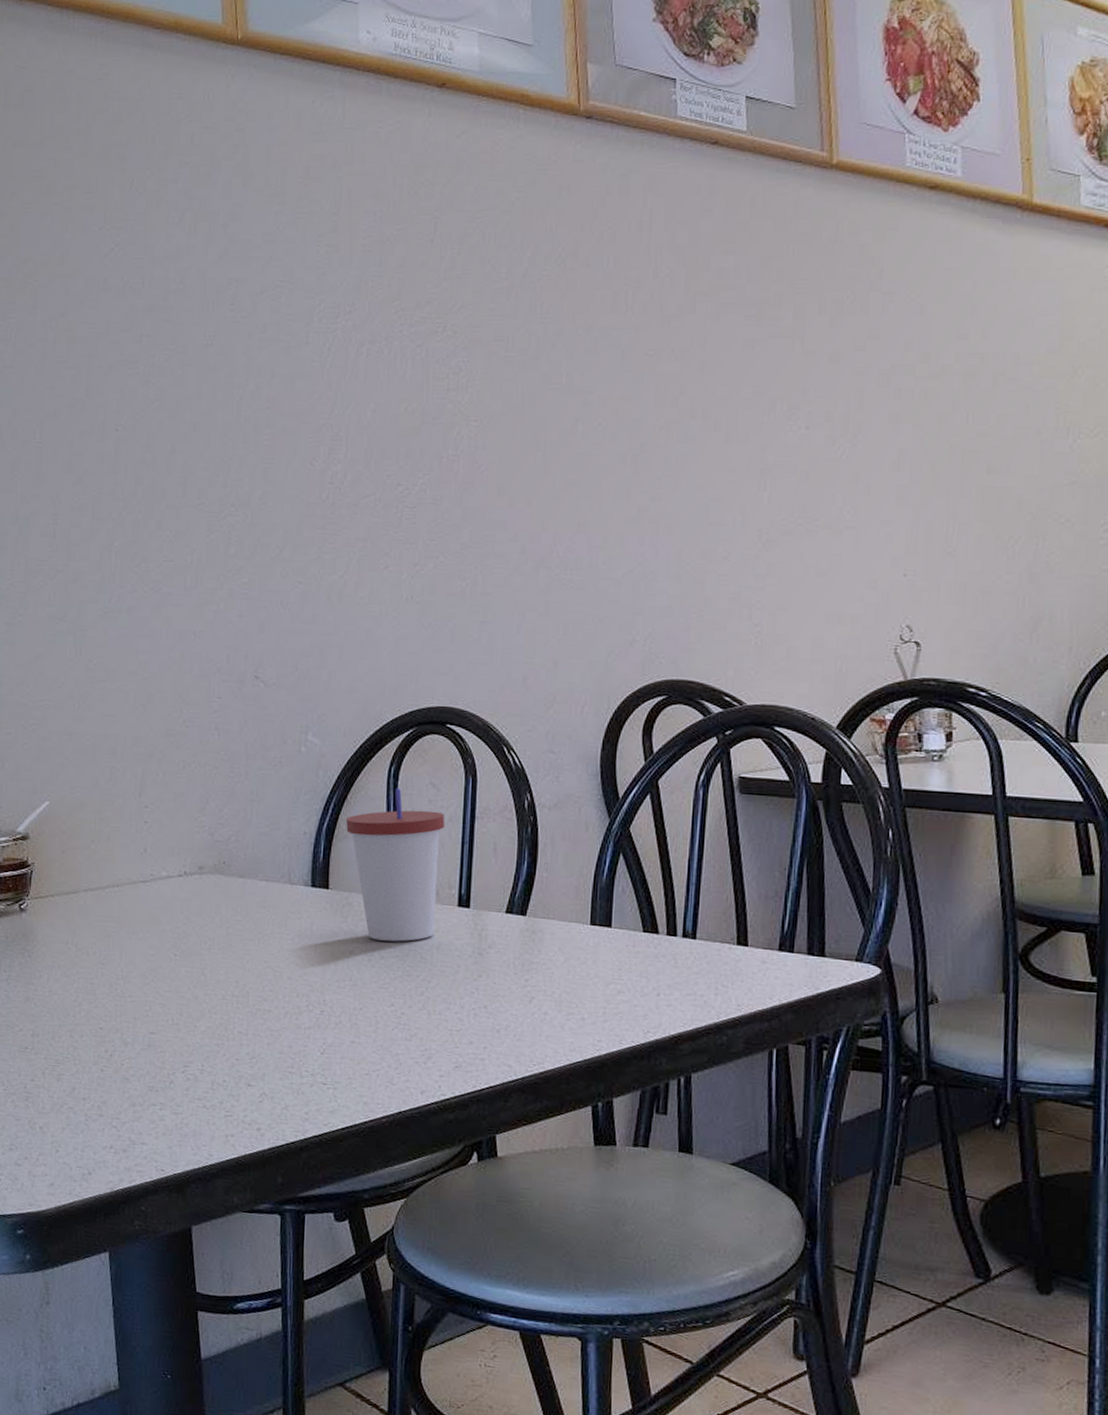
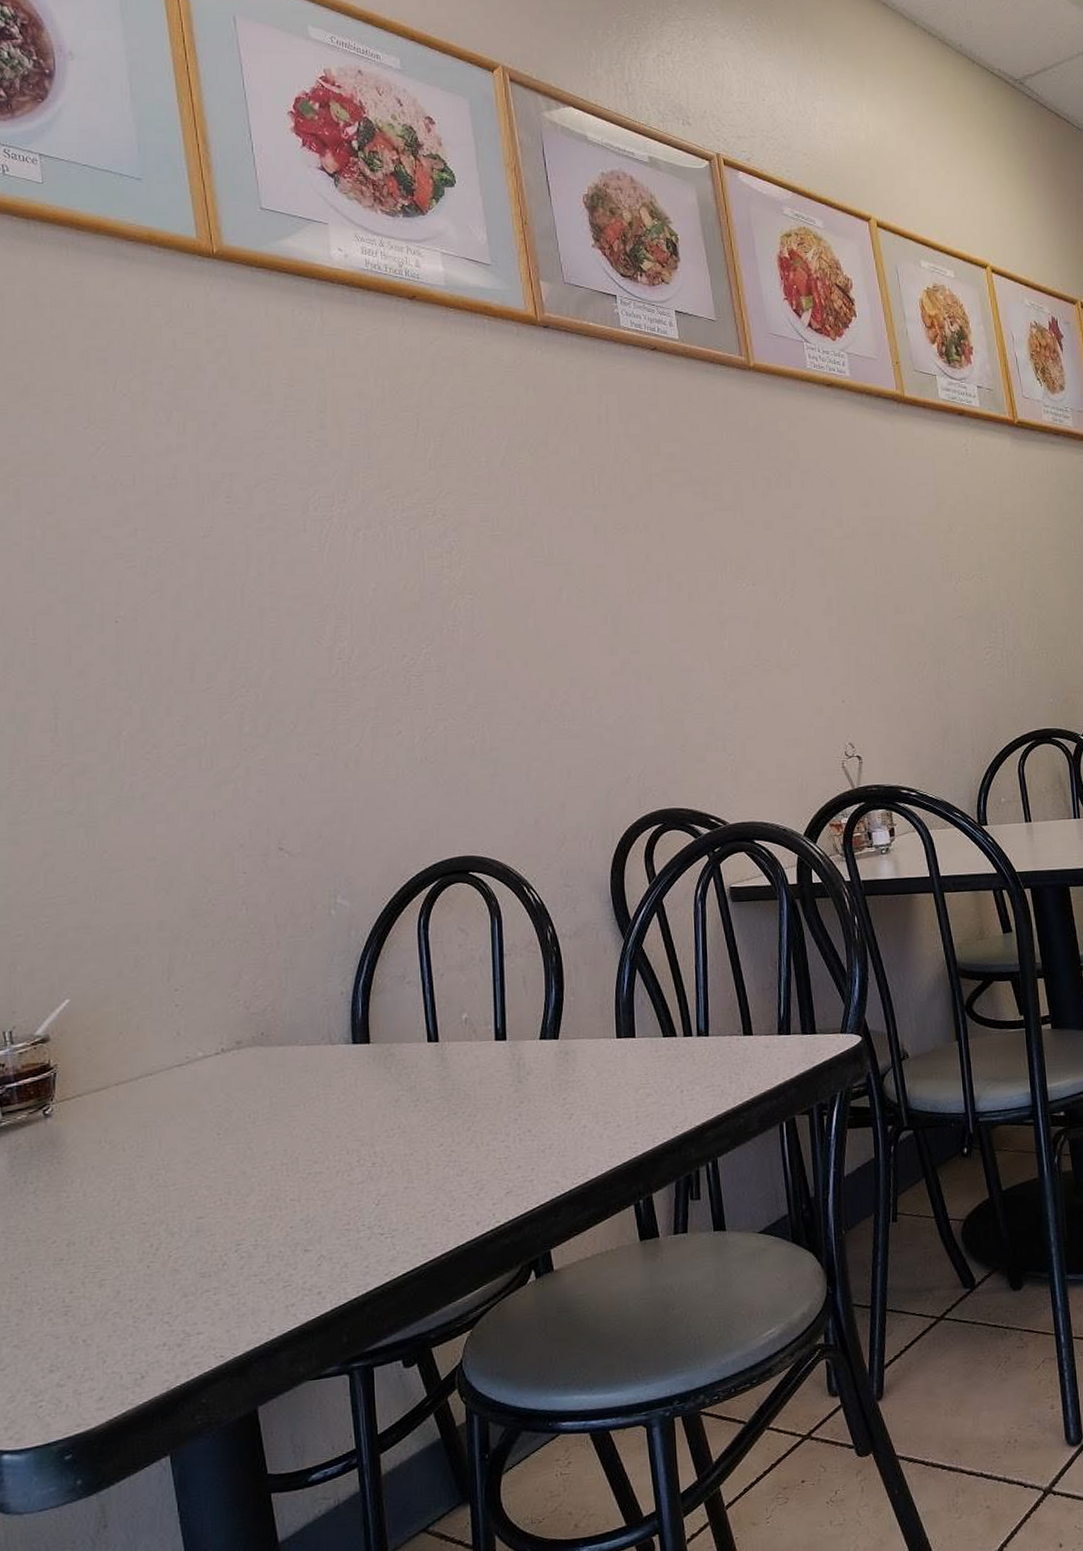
cup: present [346,788,445,942] -> none [381,937,477,1085]

